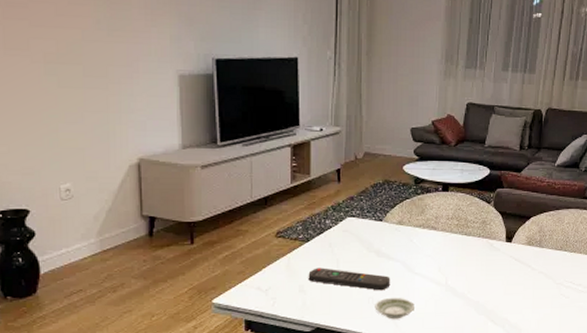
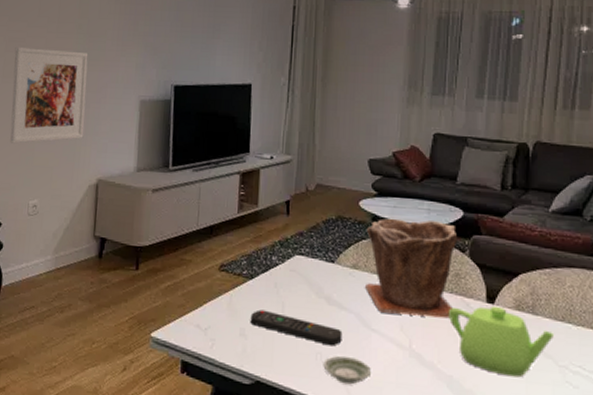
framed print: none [15,13,117,124] -> present [10,46,88,144]
plant pot: none [409,179,486,258] -> present [365,219,460,318]
teapot: none [476,244,554,296] -> present [448,306,553,378]

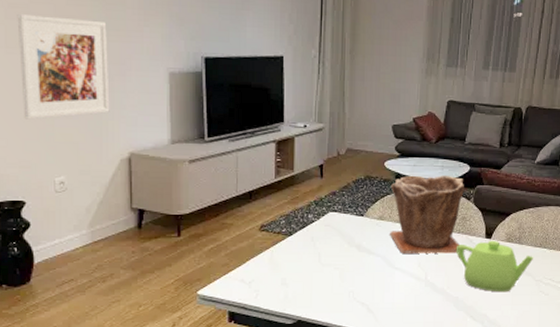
remote control: present [250,309,343,347] -> none [290,261,371,285]
saucer: present [323,355,371,385] -> none [355,291,394,314]

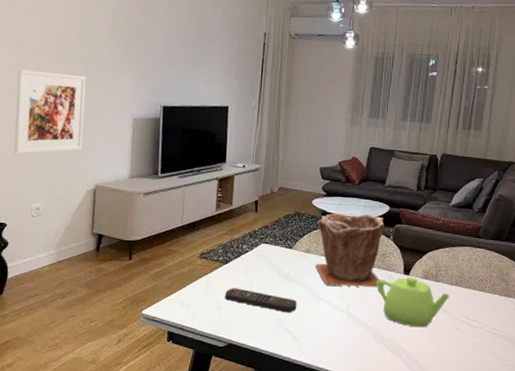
remote control: none [290,261,371,285] -> present [225,288,297,313]

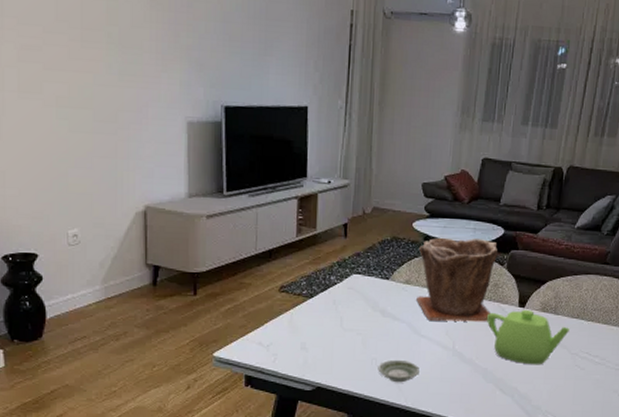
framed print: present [14,69,87,155] -> none [30,56,125,169]
remote control: present [225,288,297,313] -> none [311,325,395,352]
saucer: none [282,319,318,342] -> present [378,359,419,383]

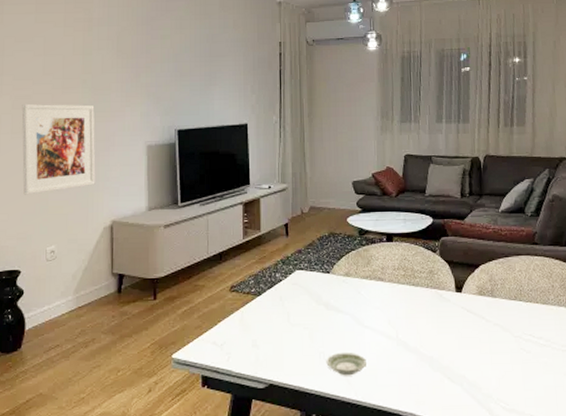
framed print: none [30,56,125,169] -> present [22,103,96,195]
plant pot: present [416,238,498,322] -> none [355,229,436,311]
teapot: present [486,309,569,365] -> none [425,294,509,351]

